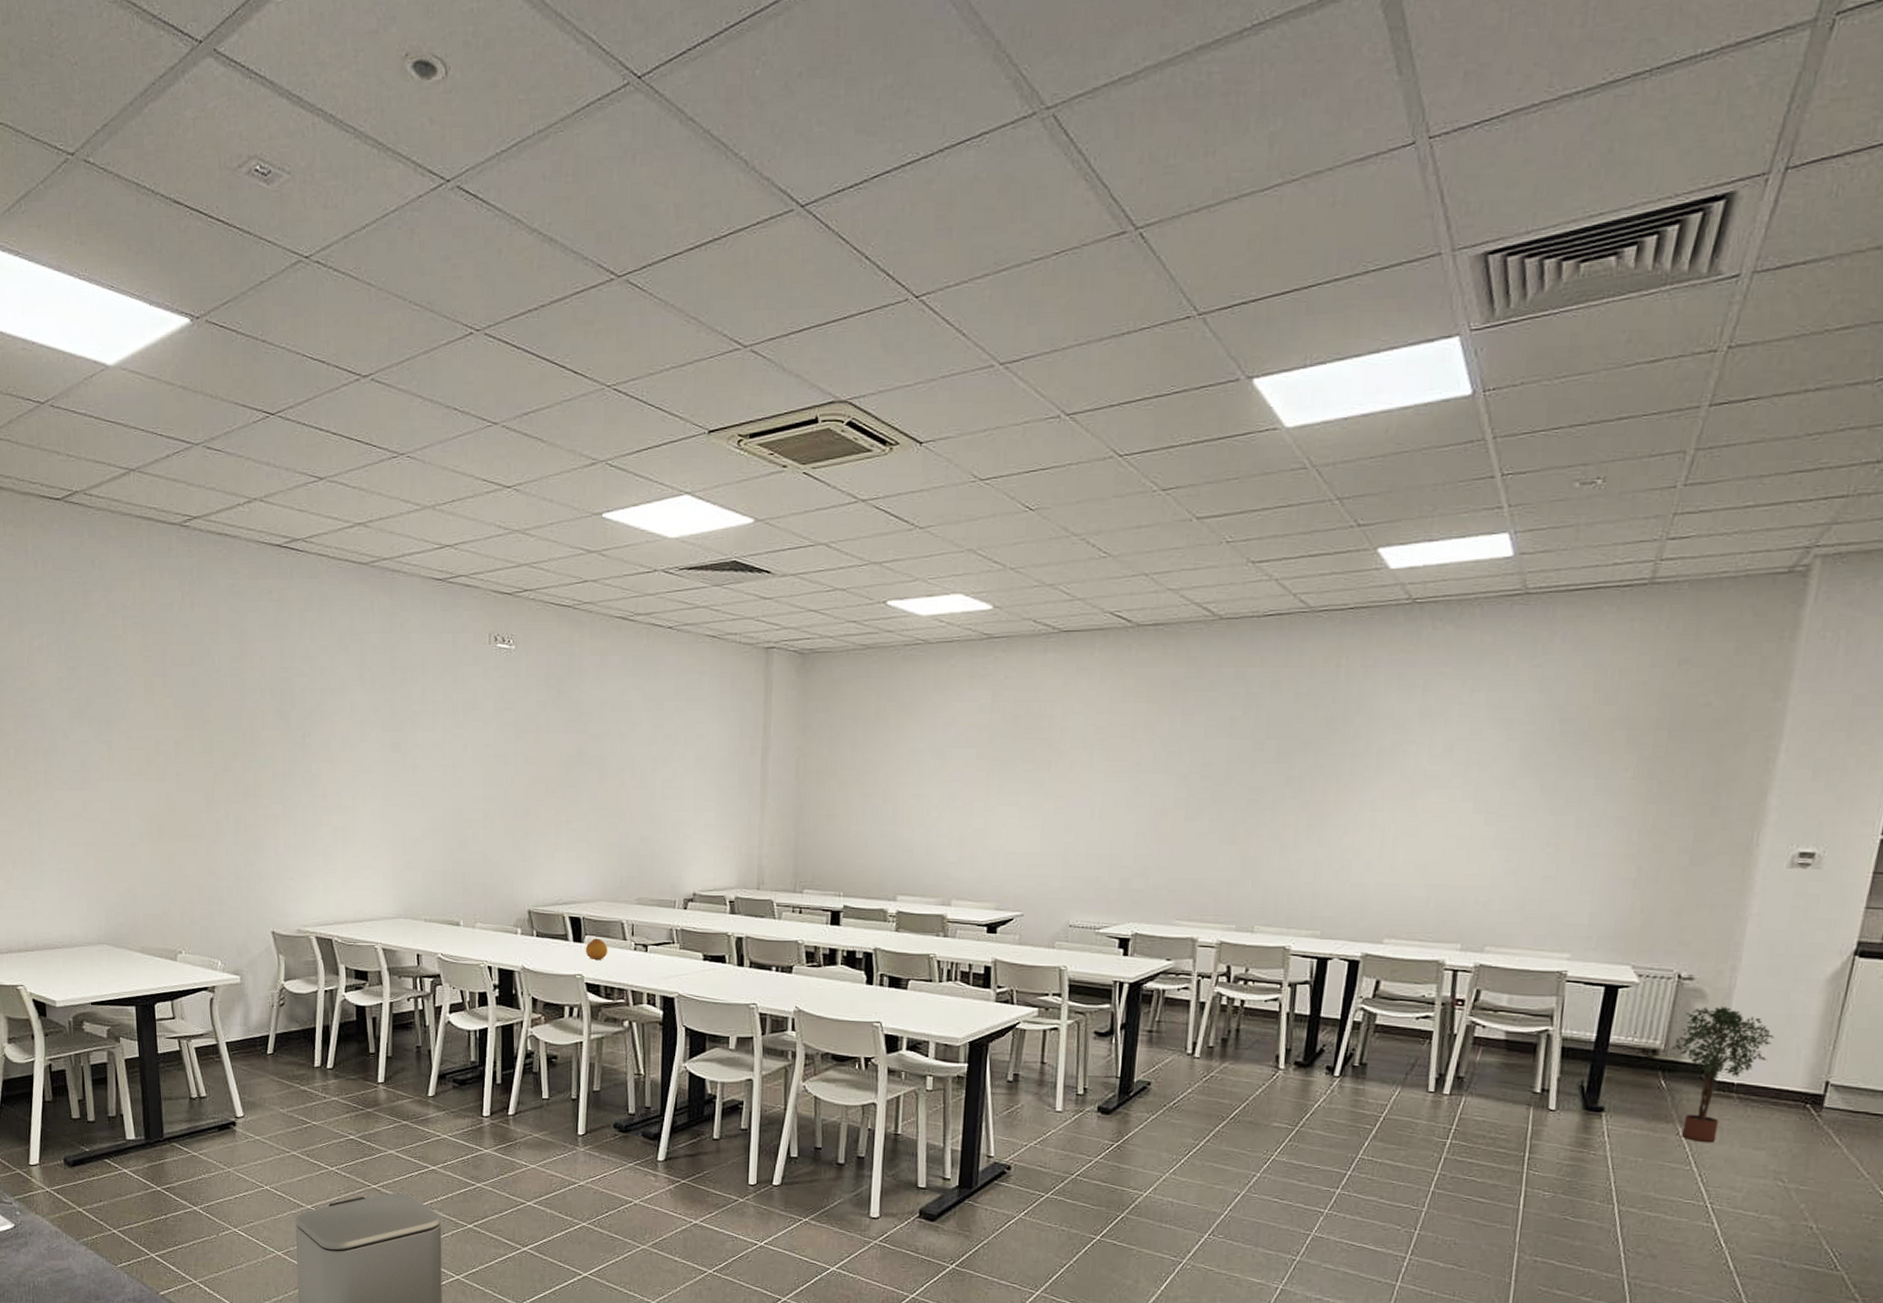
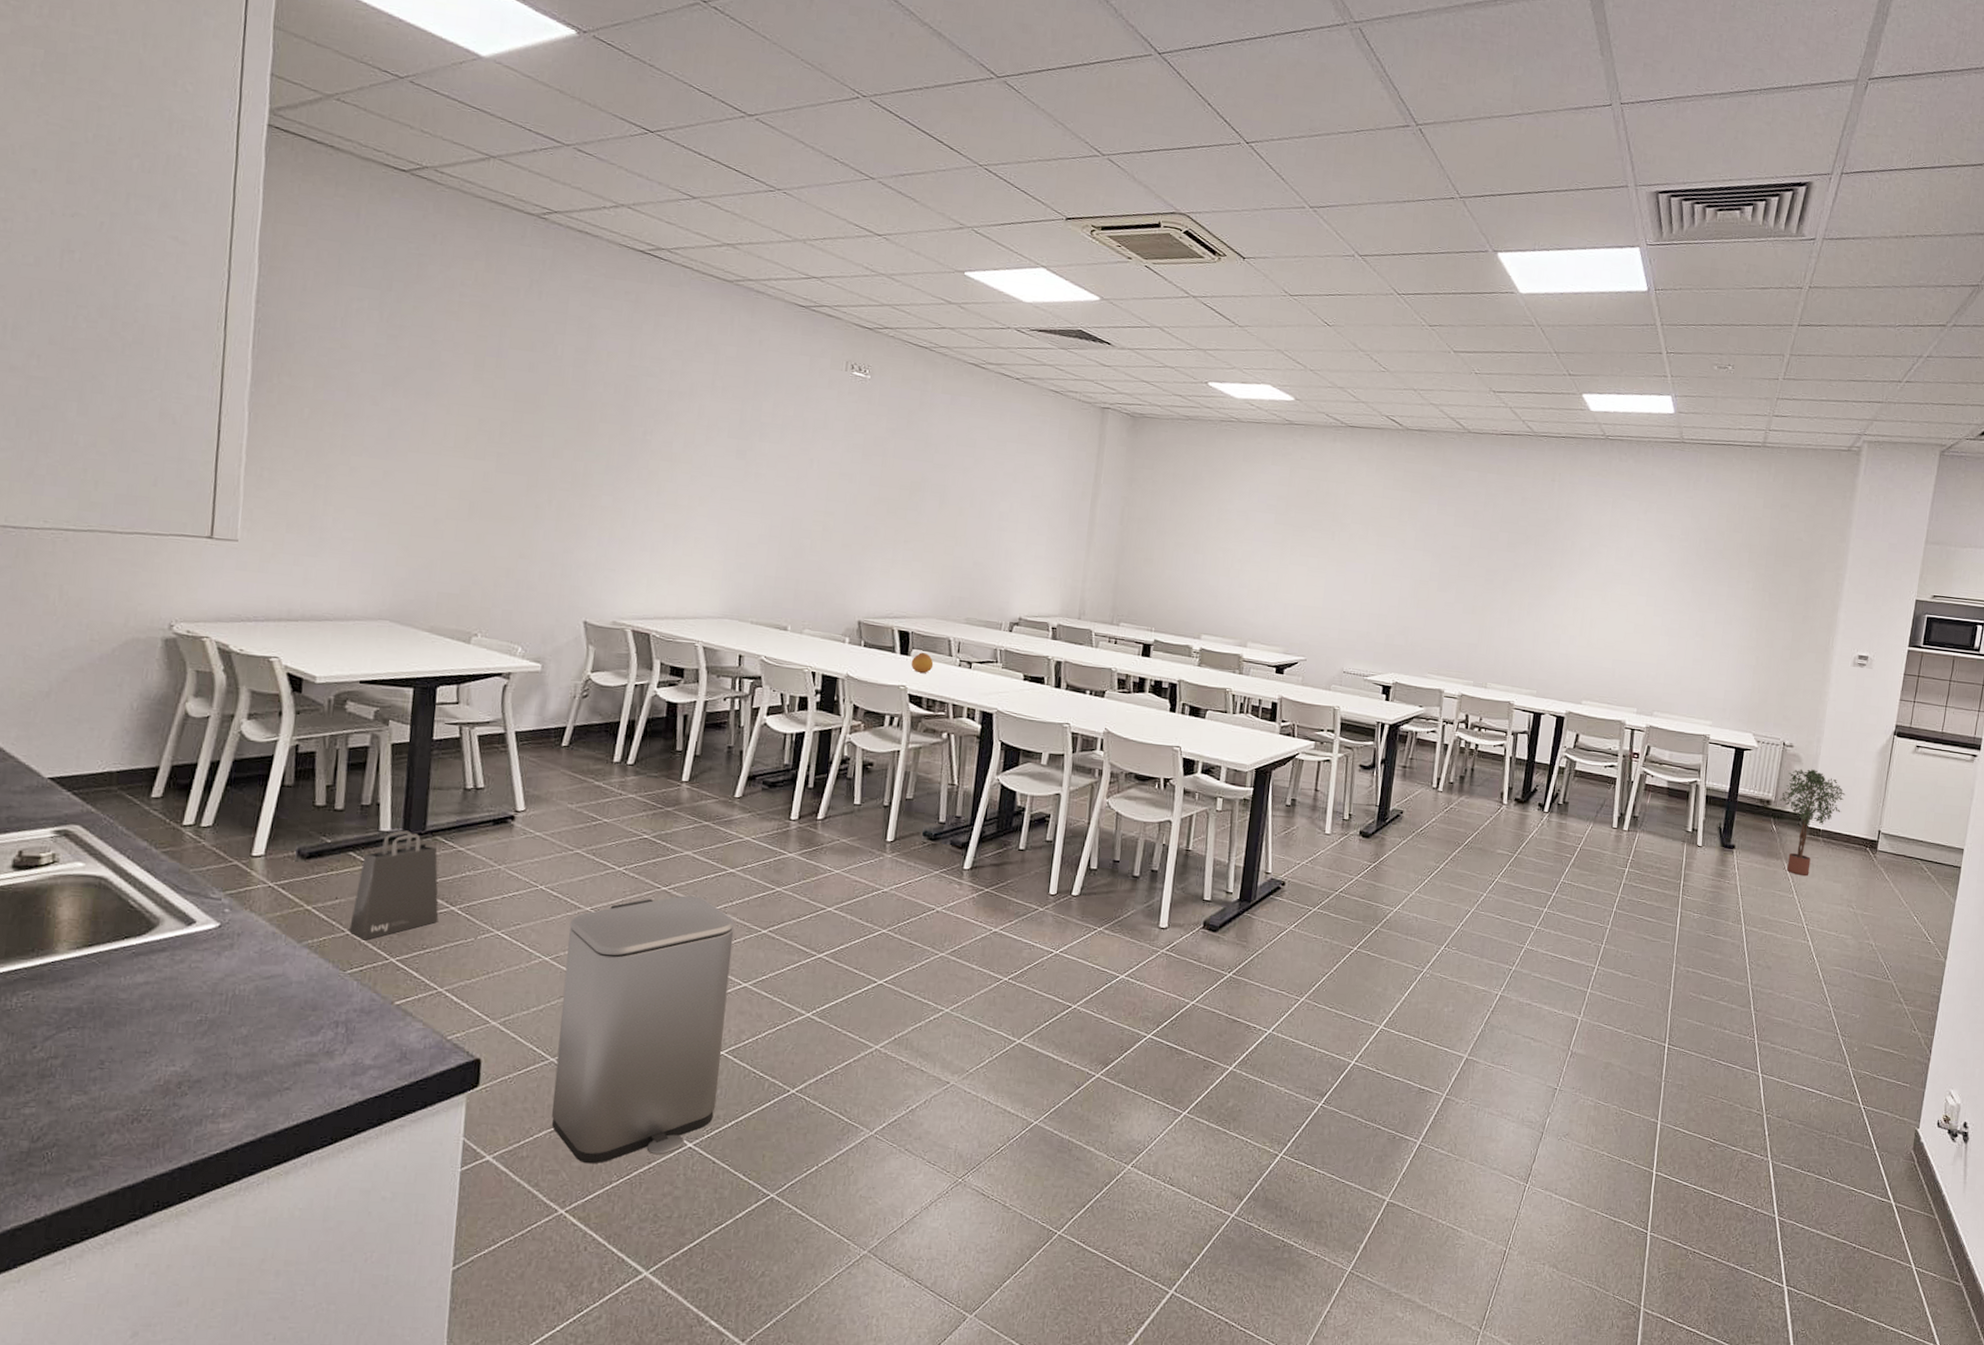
shopping bag: none [114,1138,185,1238] -> present [349,830,439,941]

